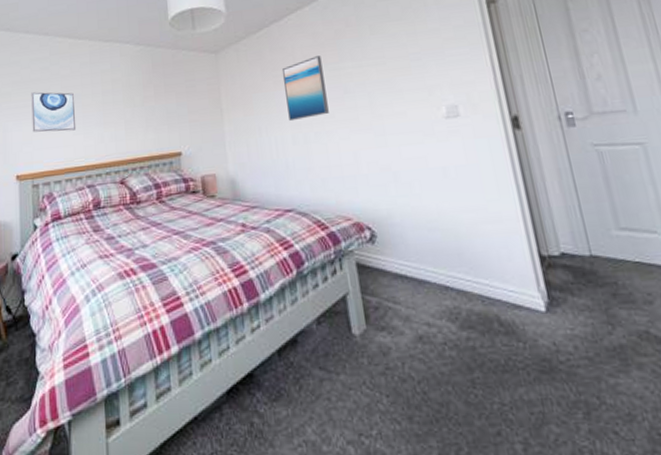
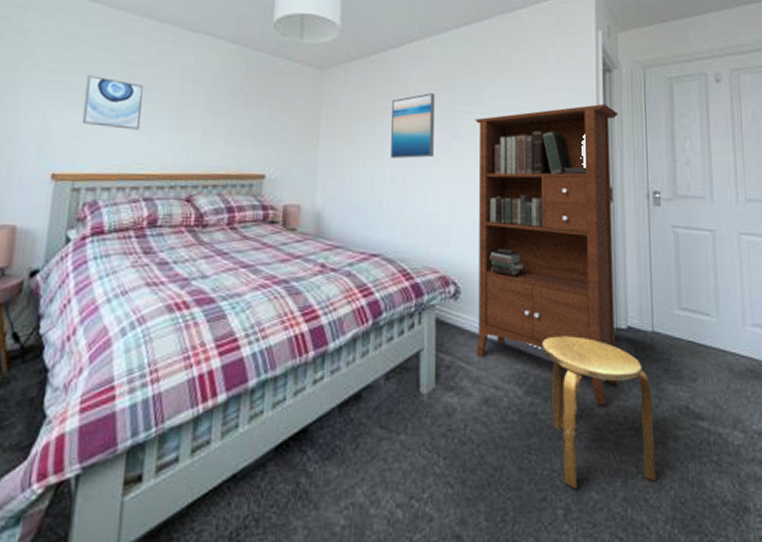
bookcase: none [363,34,561,336] -> present [474,103,619,406]
stool: none [468,267,624,422] -> present [541,336,656,489]

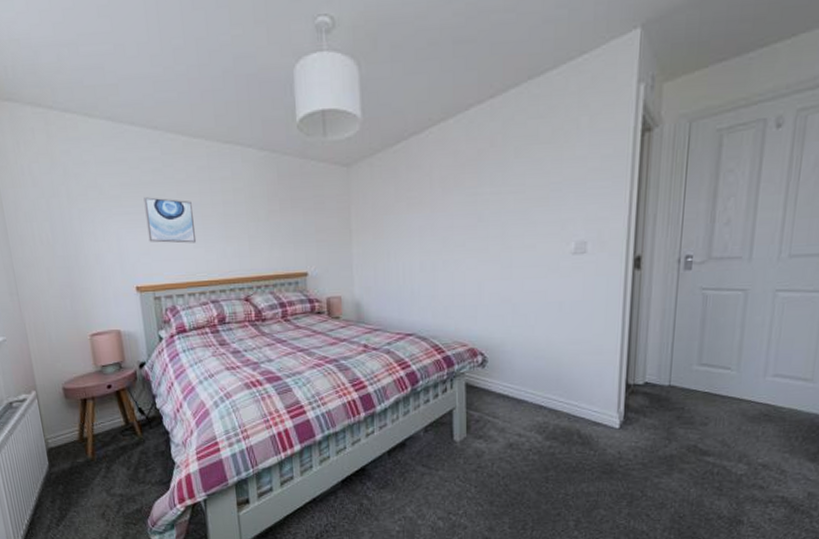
wall art: present [390,93,435,159] -> none [416,178,460,248]
bookcase: present [474,103,619,406] -> none [500,168,655,447]
stool: present [541,336,656,489] -> none [561,392,662,507]

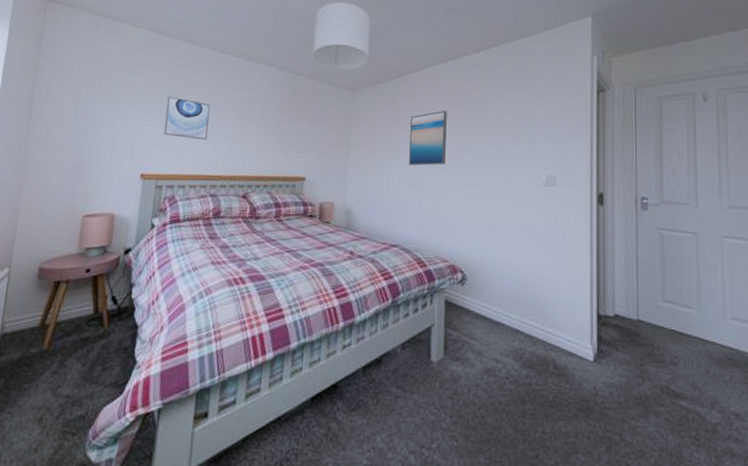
wall art: none [416,178,460,248] -> present [409,111,447,166]

